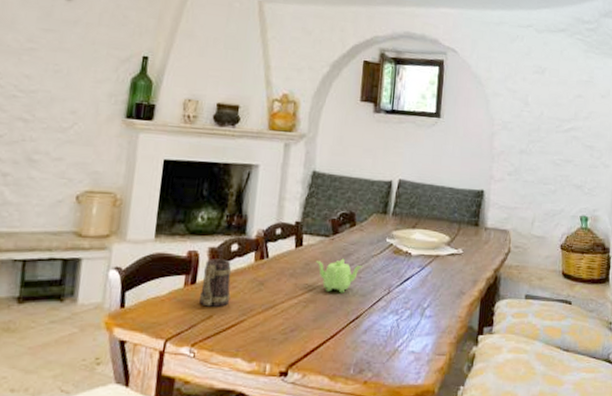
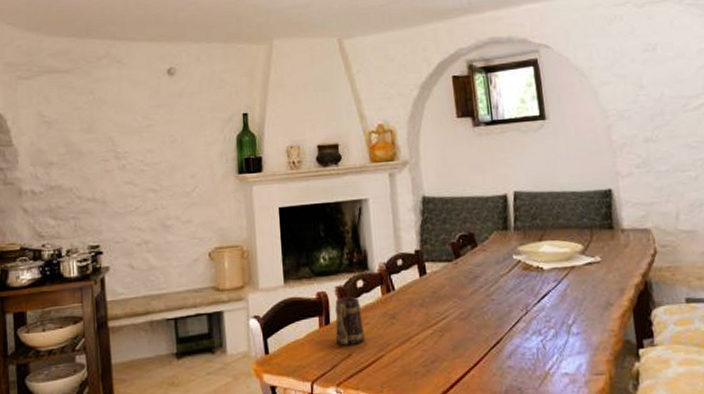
teapot: present [315,258,362,293] -> none [443,282,493,319]

